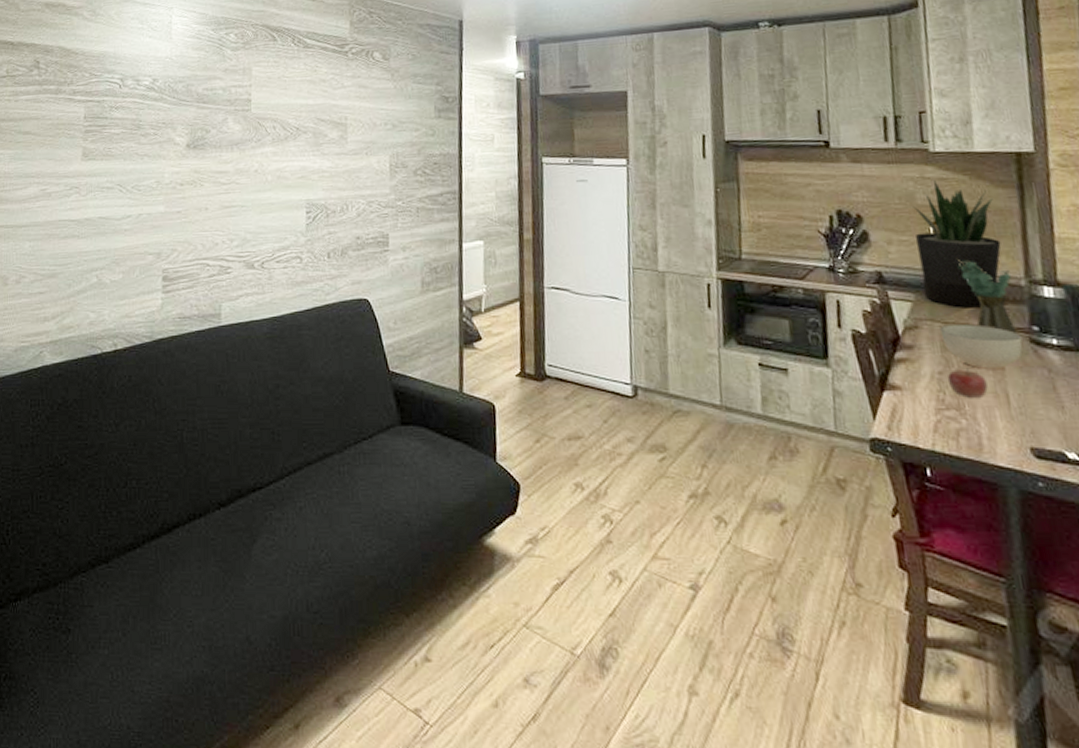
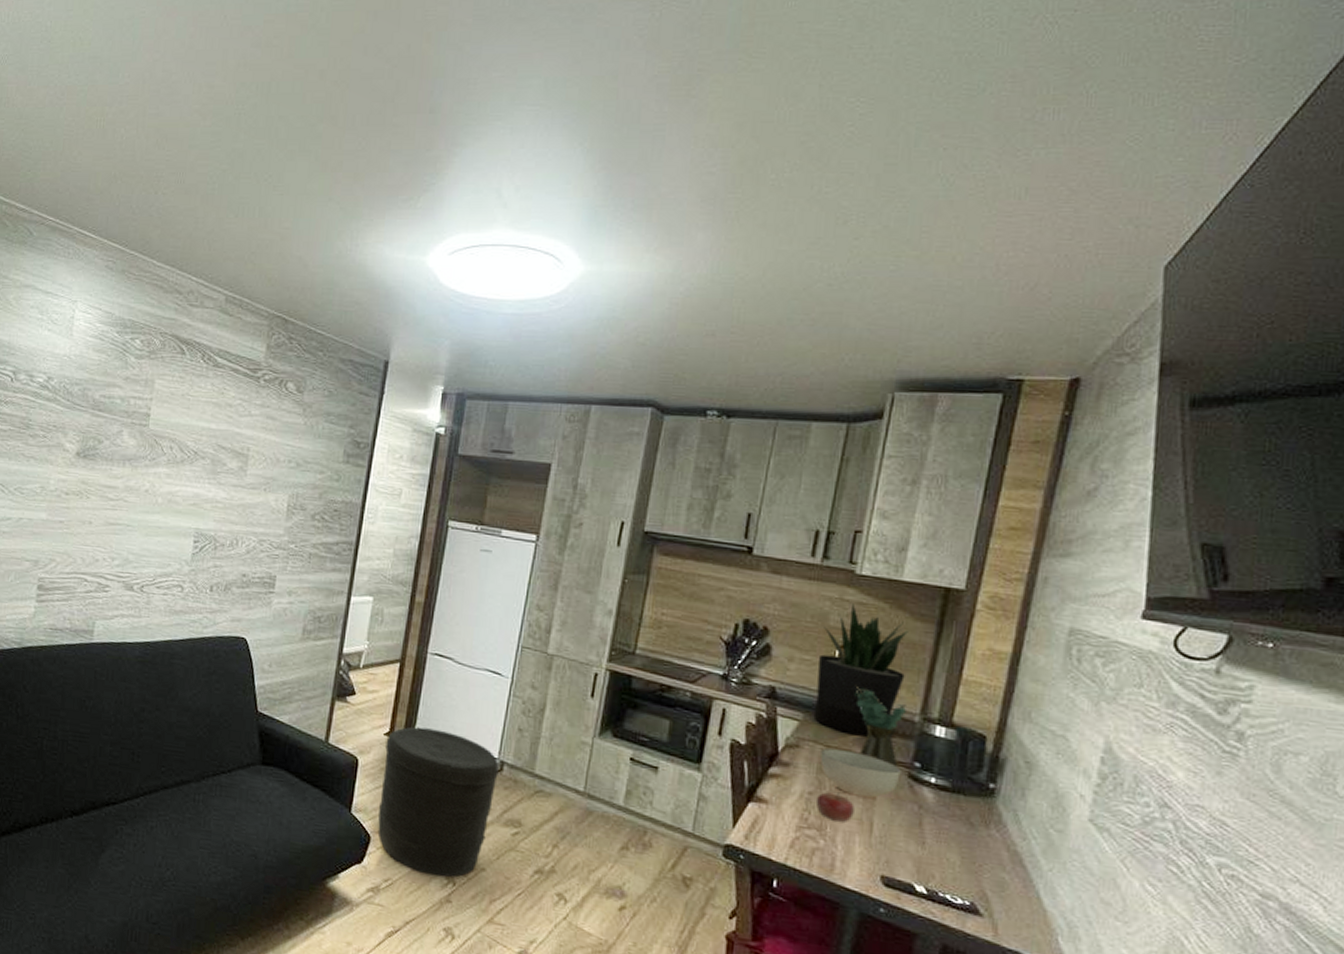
basket: none [519,363,634,515] -> present [377,726,499,877]

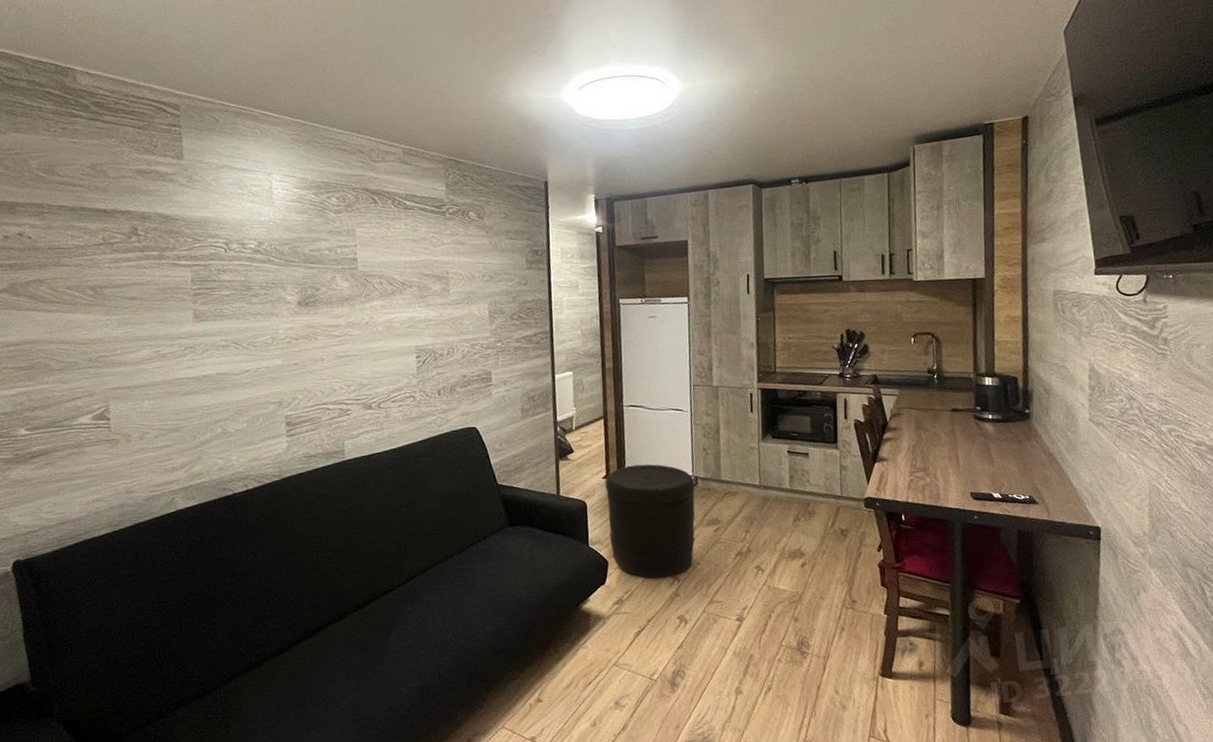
planter: present [813,604,909,738] -> none [900,303,959,398]
fruit: present [815,792,855,824] -> none [918,440,945,463]
bowl: present [819,748,903,800] -> none [914,408,970,441]
vase: present [854,685,906,766] -> none [928,361,966,413]

